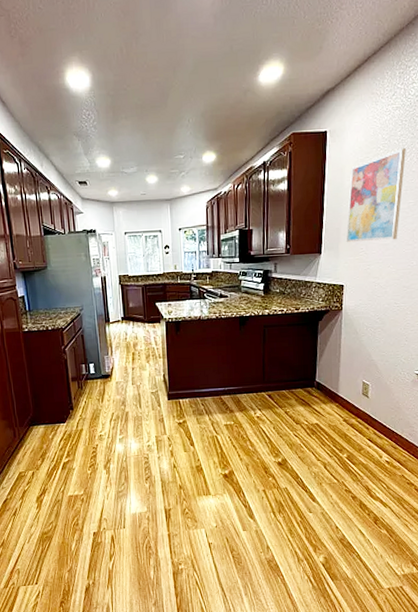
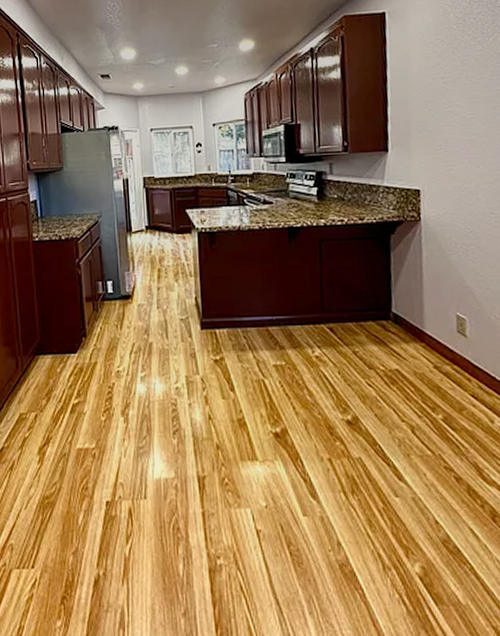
wall art: present [346,148,406,243] -> none [418,27,487,139]

